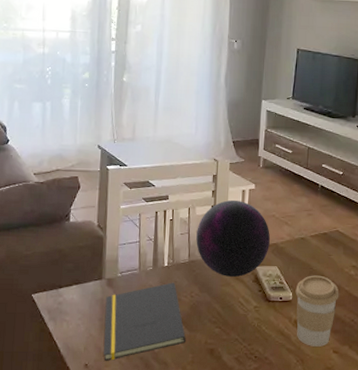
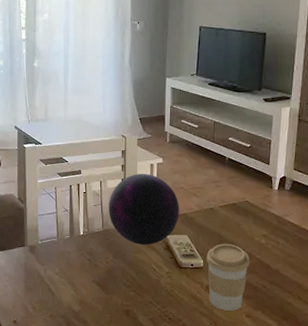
notepad: present [104,282,187,361] -> none [29,249,104,318]

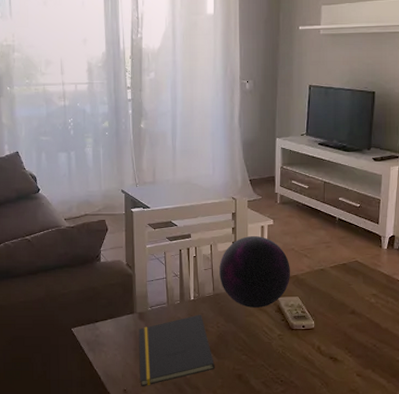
notepad: none [29,249,104,318] -> present [139,314,216,386]
coffee cup: present [206,243,250,311] -> none [317,304,361,370]

